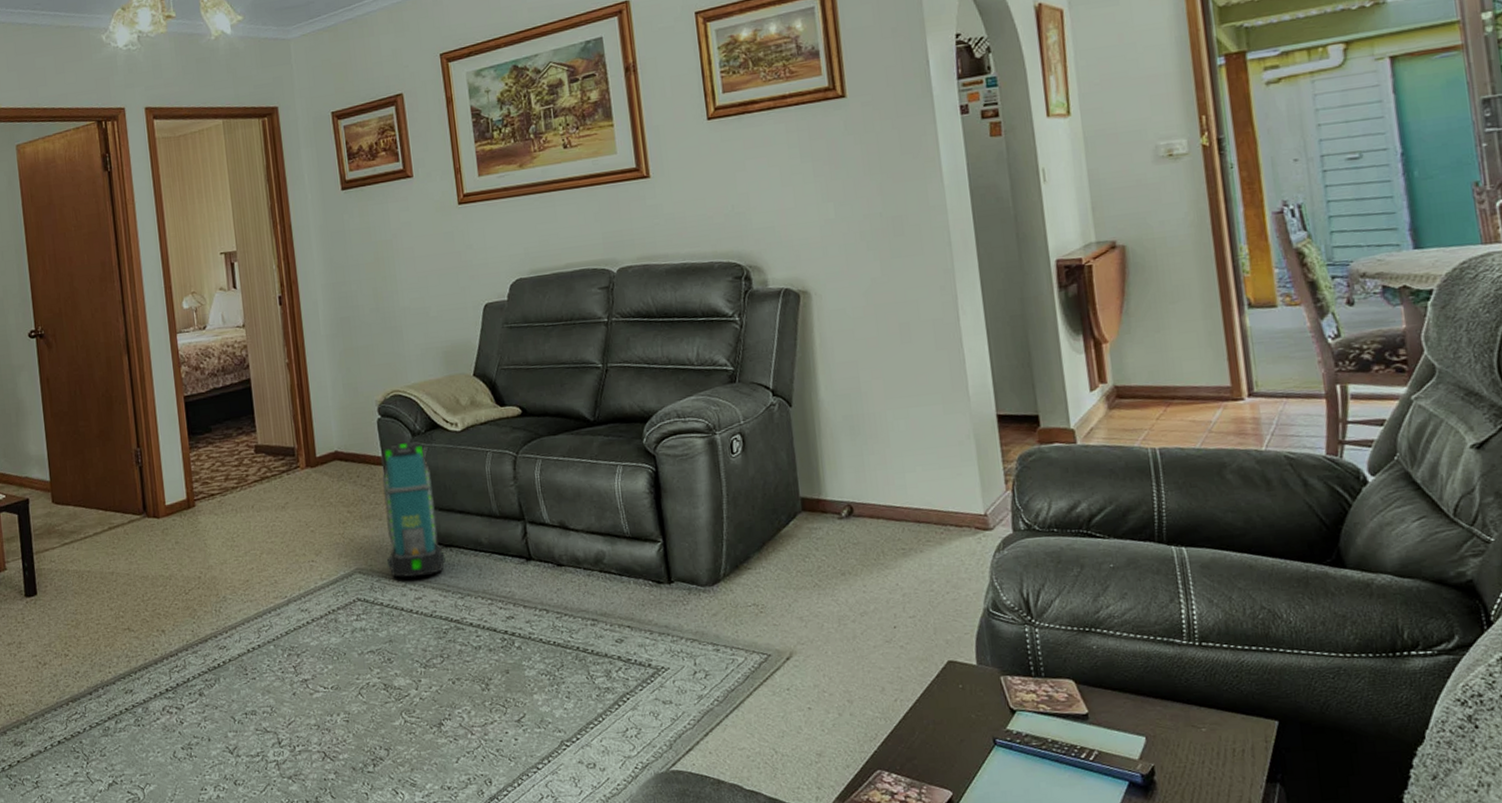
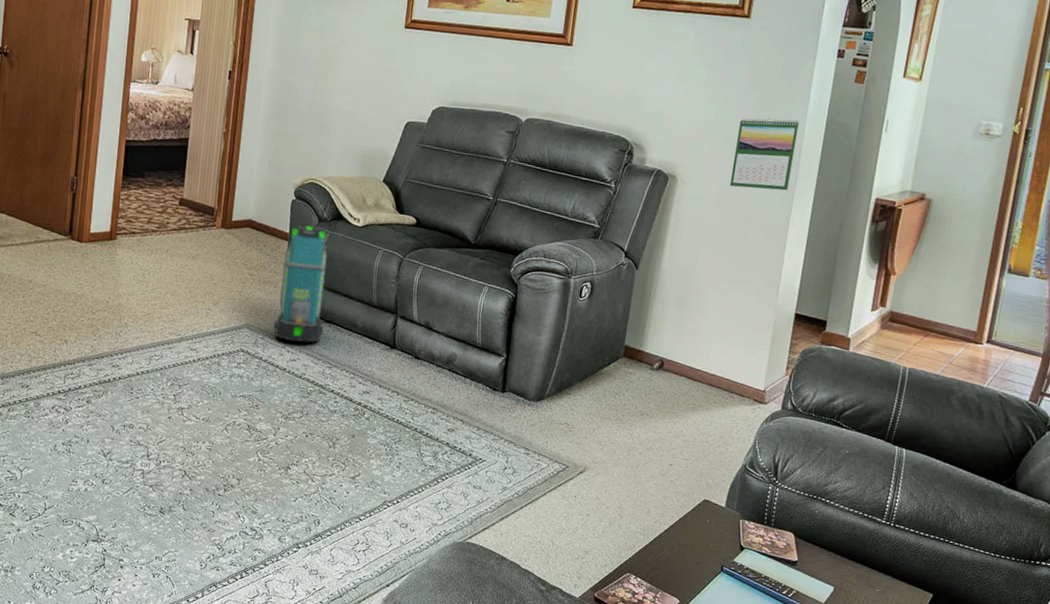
calendar: none [866,194,947,288] -> present [729,118,800,191]

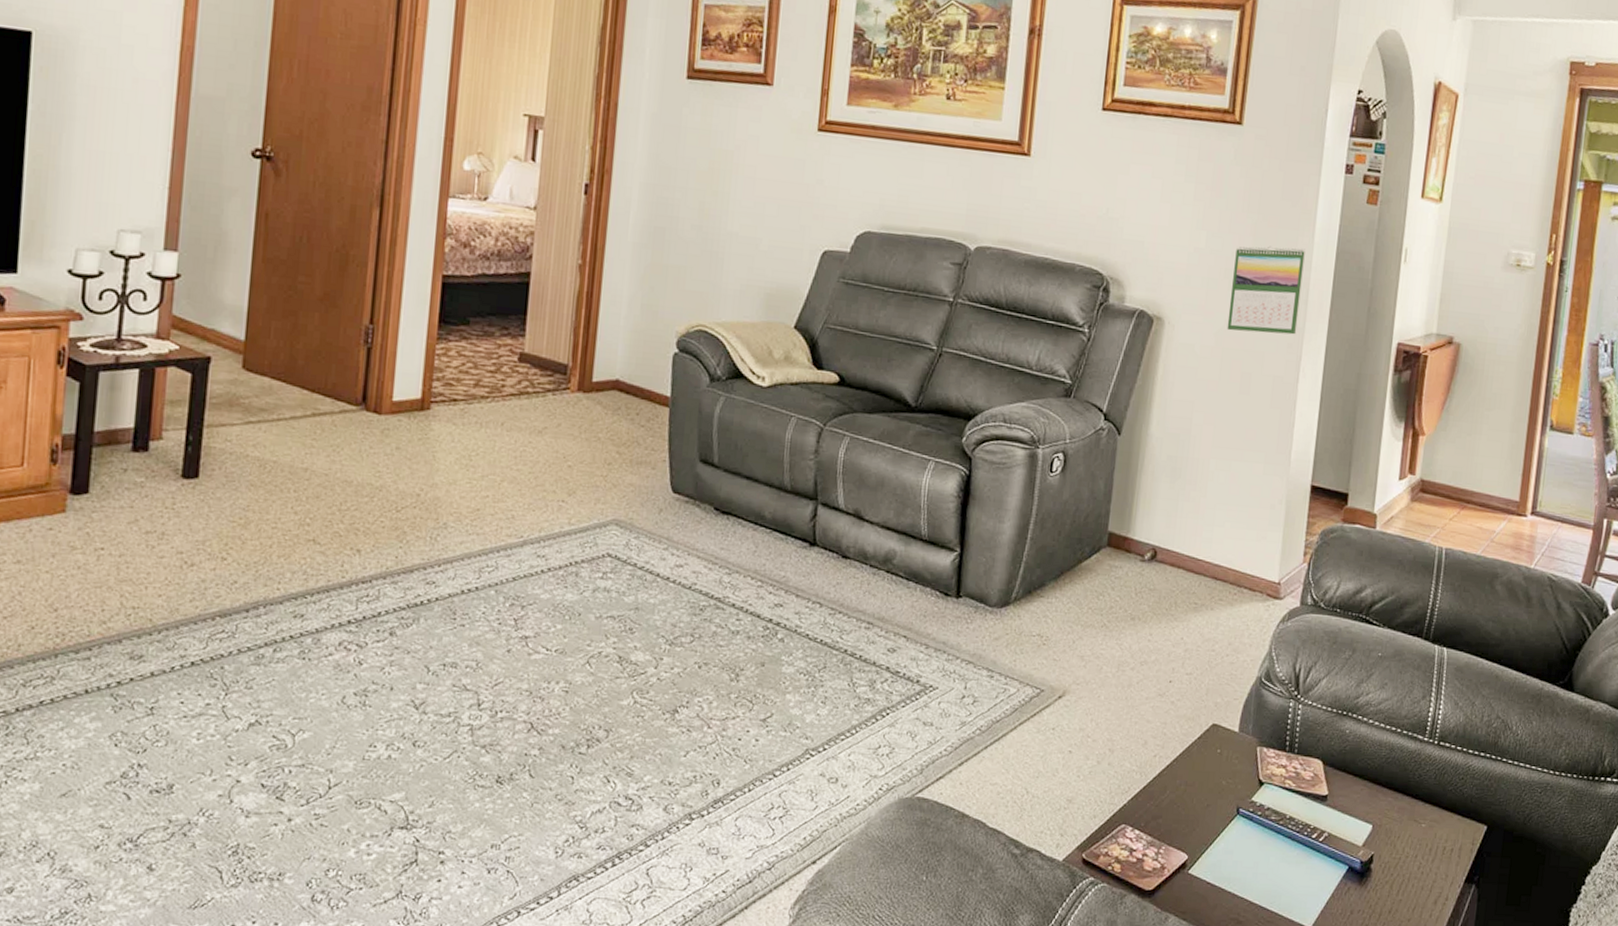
backpack: present [272,224,328,343] -> none [650,385,723,542]

